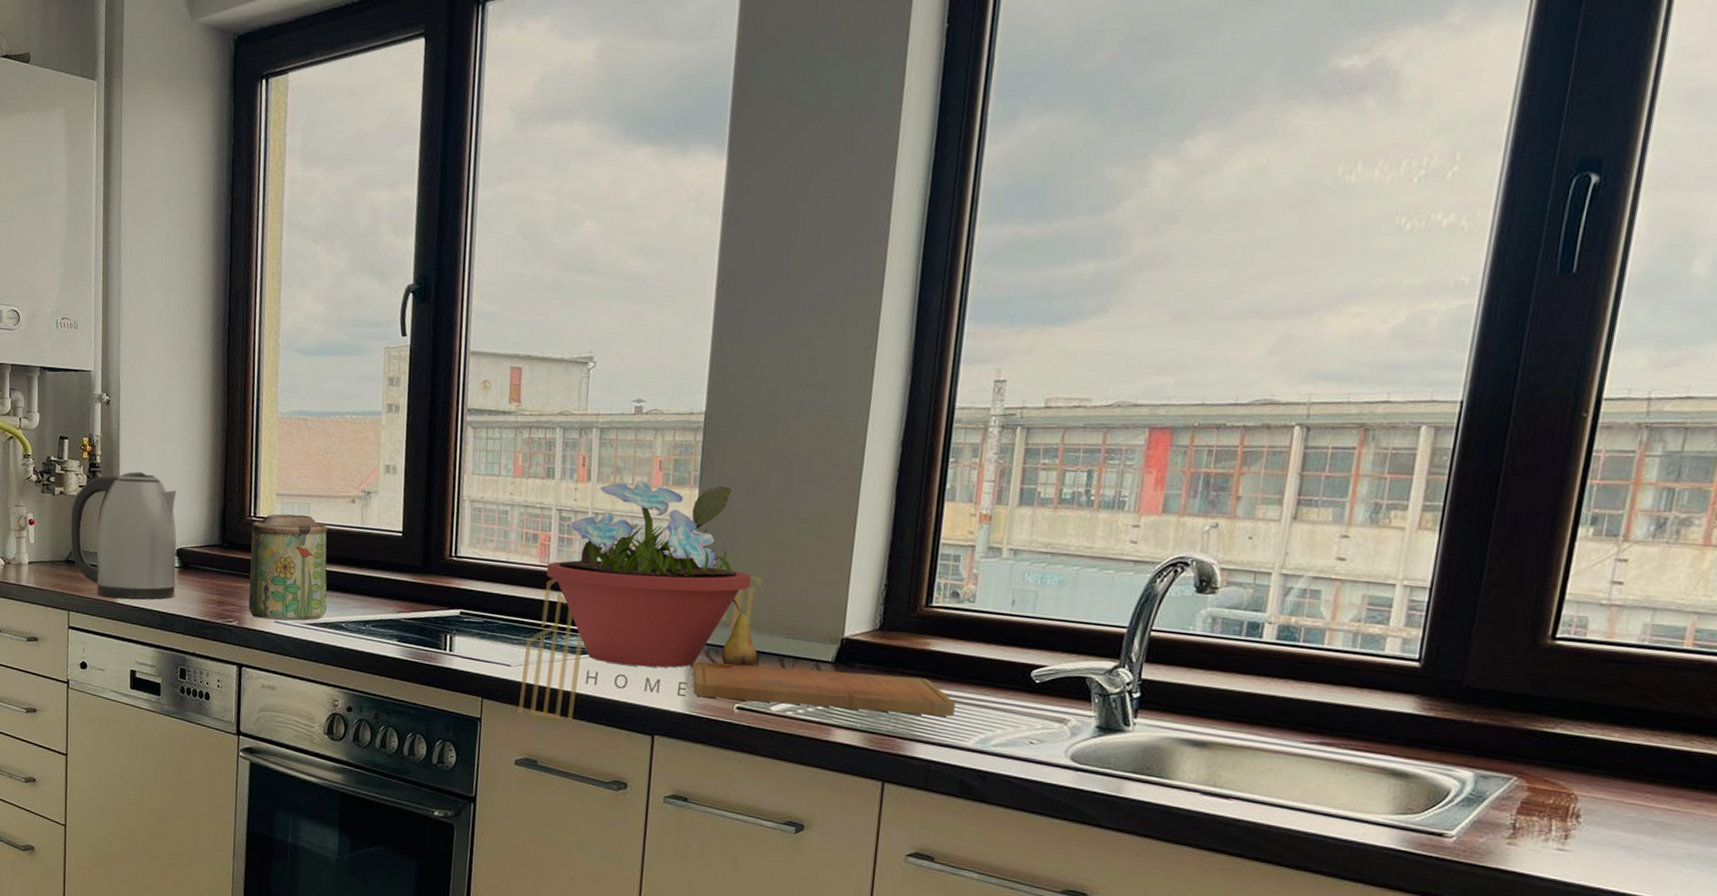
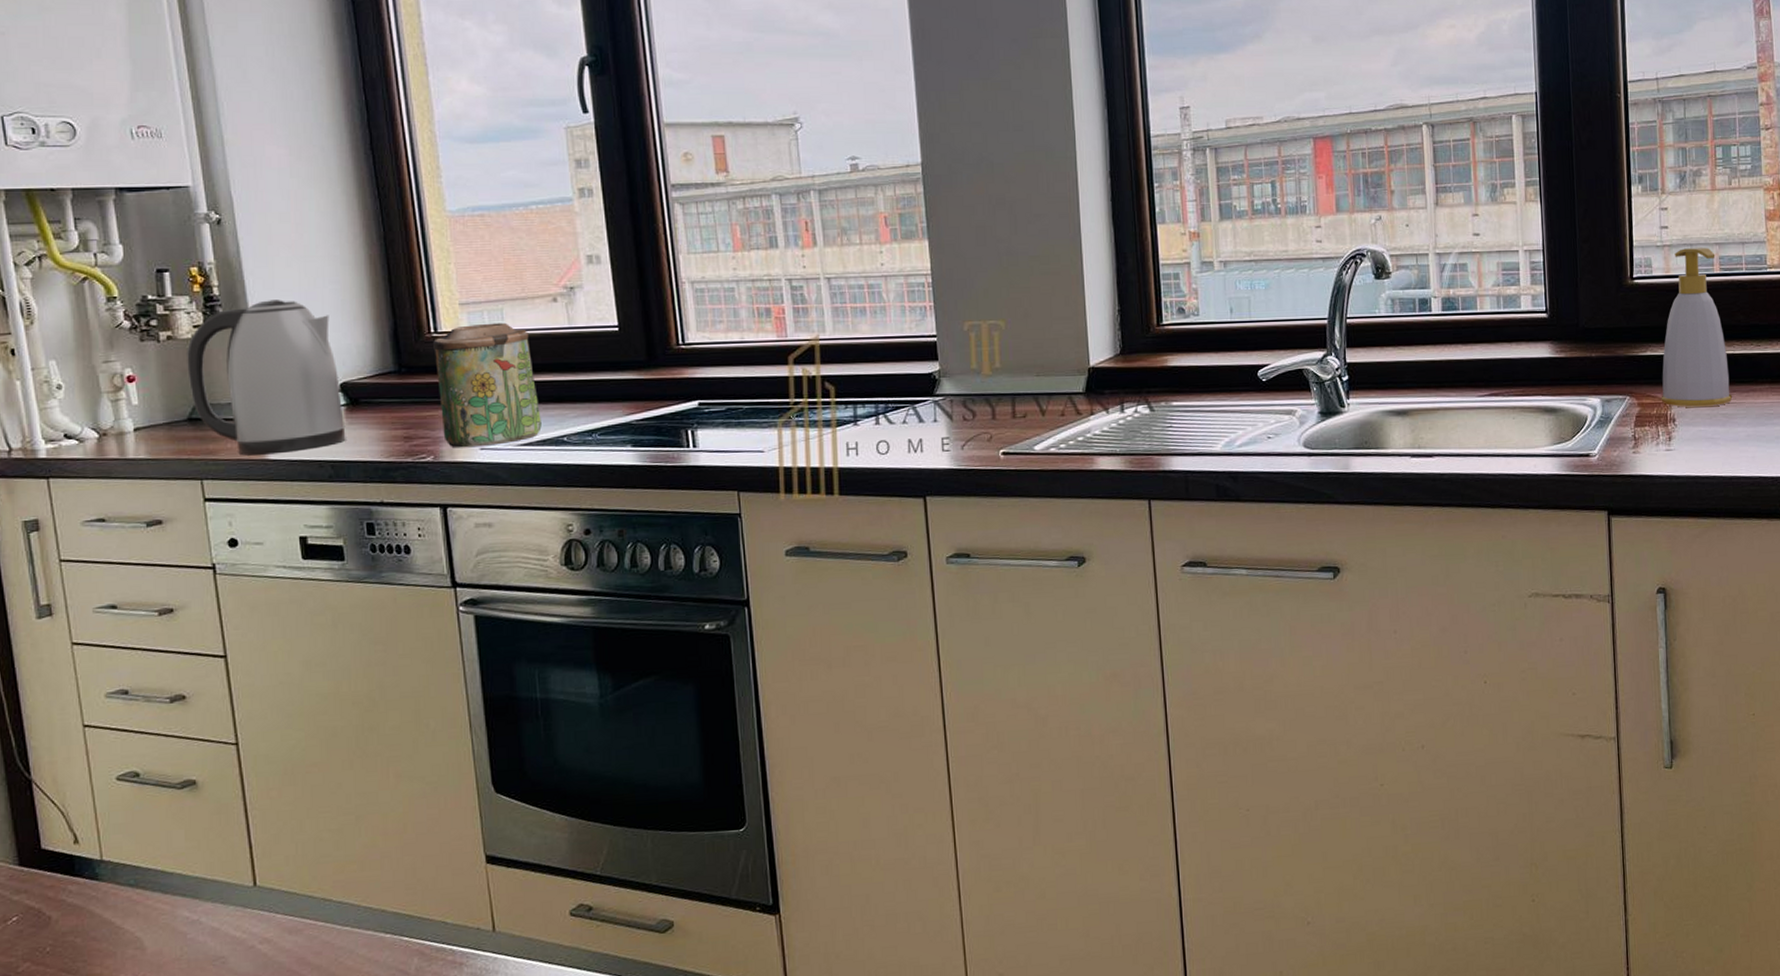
potted flower: present [546,479,751,668] -> none [785,235,994,431]
cutting board: present [692,661,955,717] -> none [953,394,1199,448]
fruit: present [721,599,758,667] -> none [978,346,1013,413]
soap bottle: none [1563,612,1690,811] -> present [1661,247,1733,408]

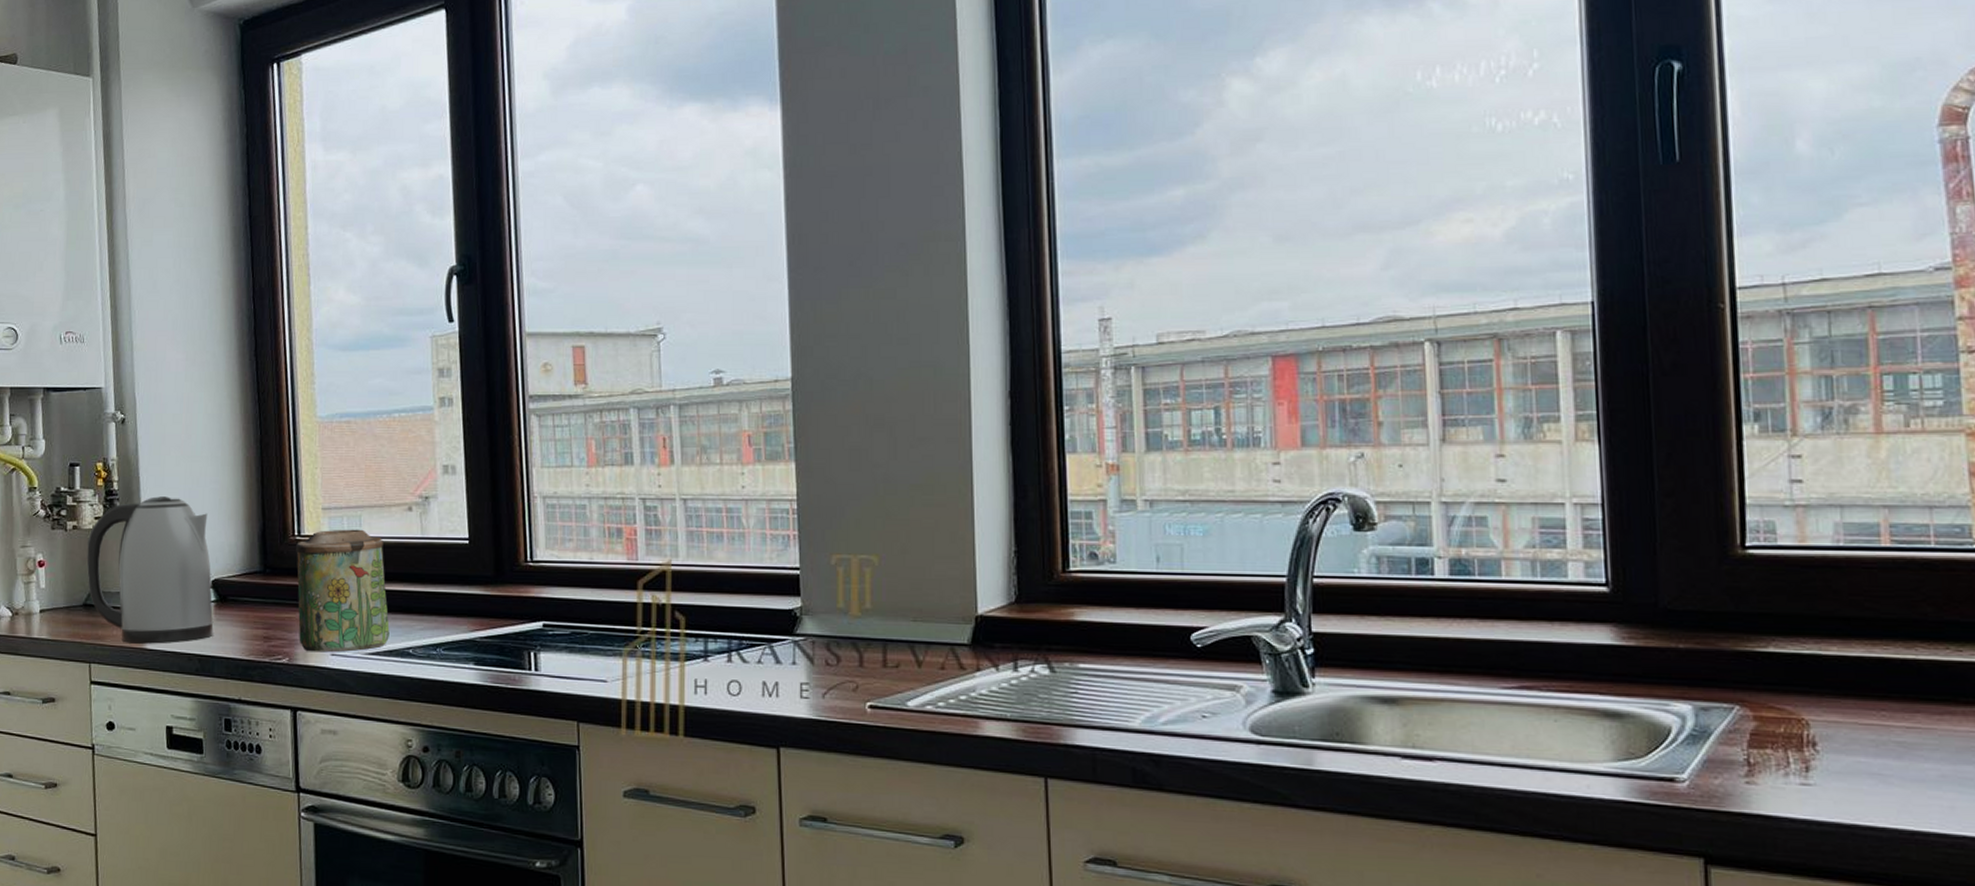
soap bottle: present [1661,247,1733,408] -> none [1792,509,1915,731]

